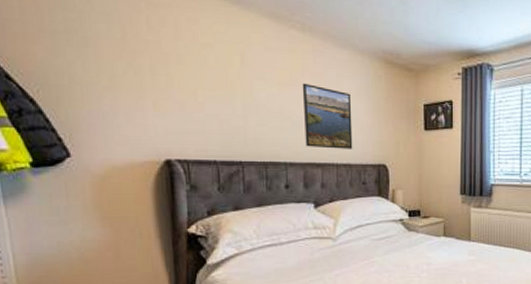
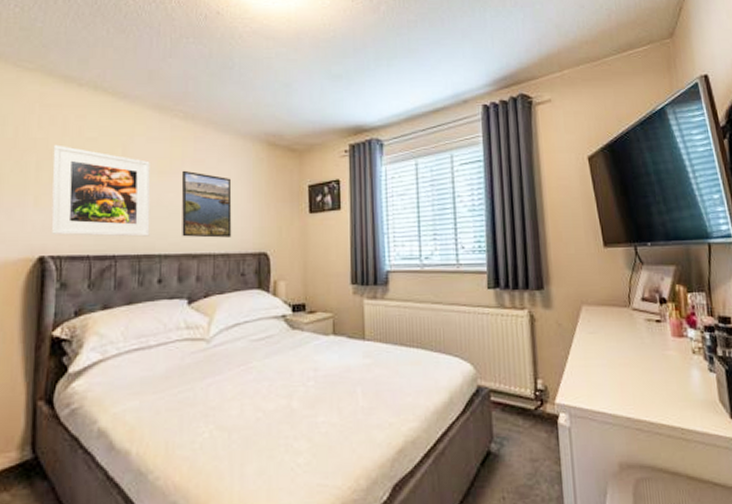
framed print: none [167,48,274,145] -> present [51,144,151,237]

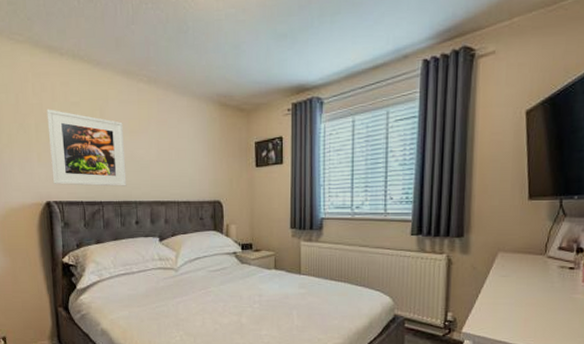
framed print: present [181,170,232,238] -> none [148,129,191,188]

